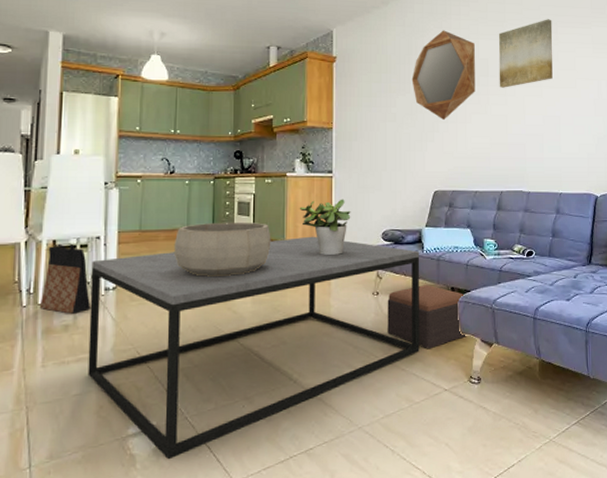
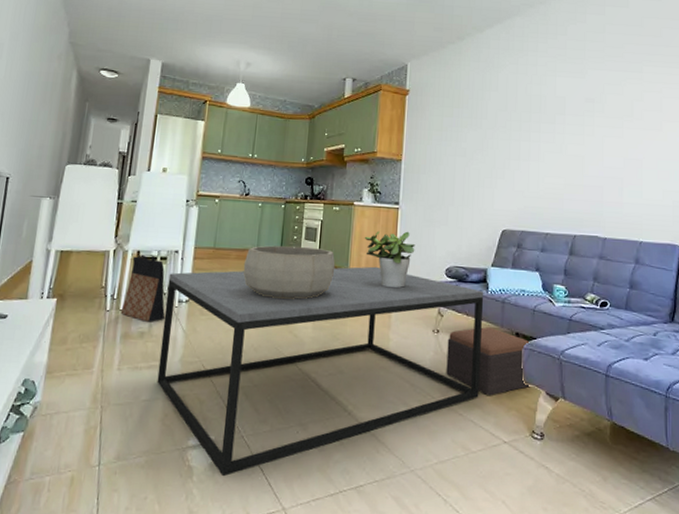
home mirror: present [411,30,475,121] -> none [484,66,552,158]
wall art: present [498,19,553,88] -> none [576,57,637,128]

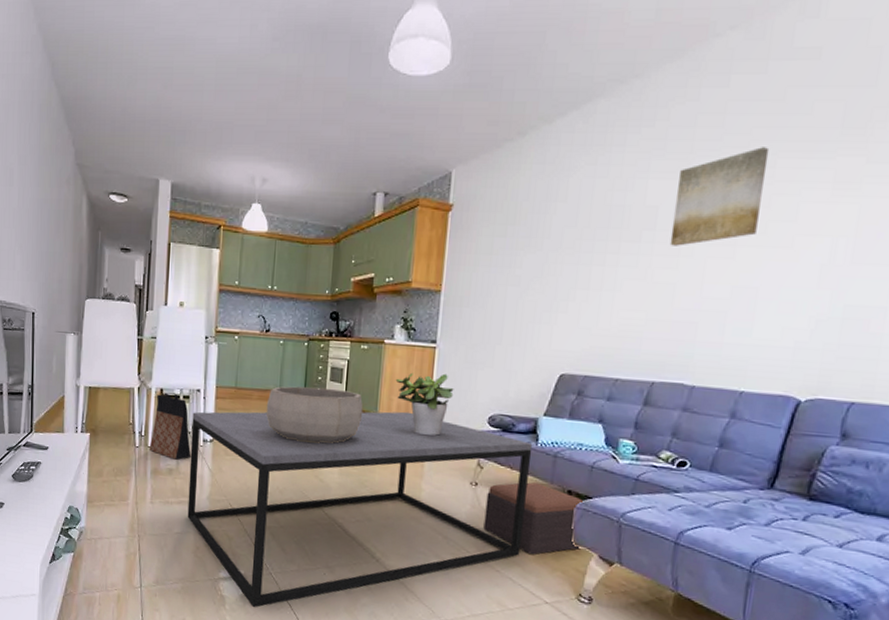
wall art: none [576,57,637,128] -> present [670,147,770,246]

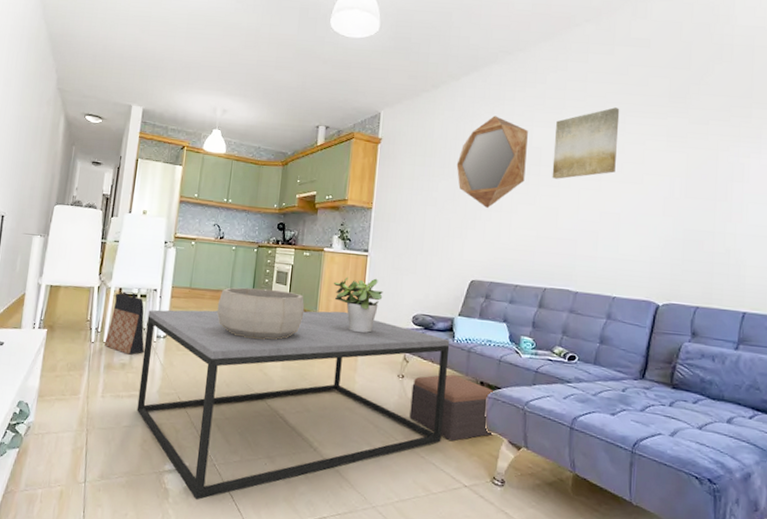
home mirror: none [546,167,641,287] -> present [456,116,528,209]

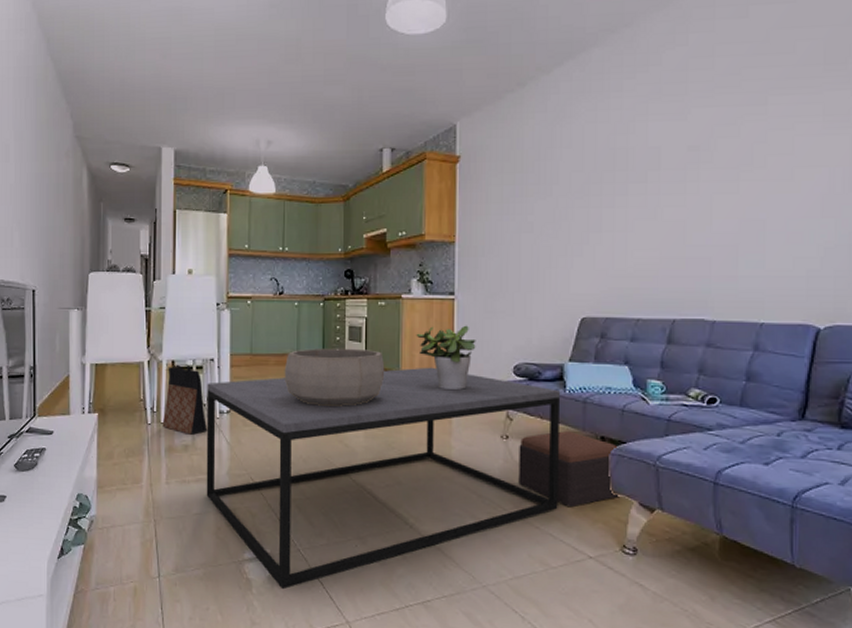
home mirror: present [456,116,528,209] -> none [554,113,642,230]
wall art: present [552,107,620,179] -> none [675,86,760,184]

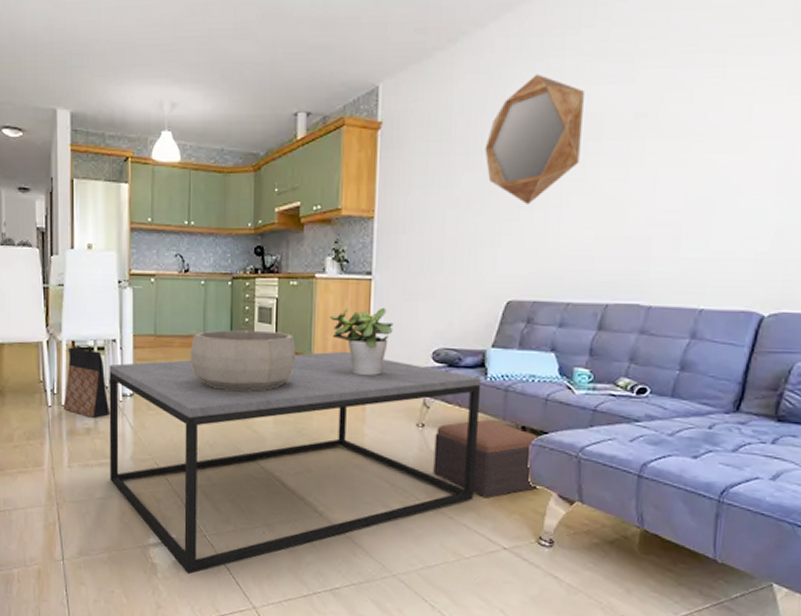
home mirror: none [554,113,642,230] -> present [484,74,584,206]

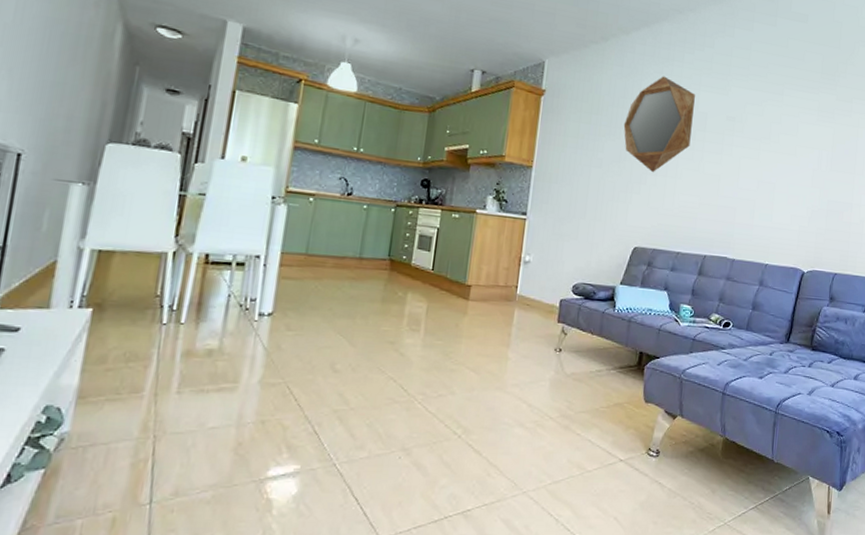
bag: present [63,344,111,418] -> none [181,258,242,338]
coffee table: present [109,351,482,575] -> none [228,280,611,509]
decorative bowl: present [189,330,296,392] -> none [341,253,452,315]
potted plant: present [329,307,394,376] -> none [486,242,542,305]
footstool: present [433,420,538,498] -> none [566,346,652,416]

